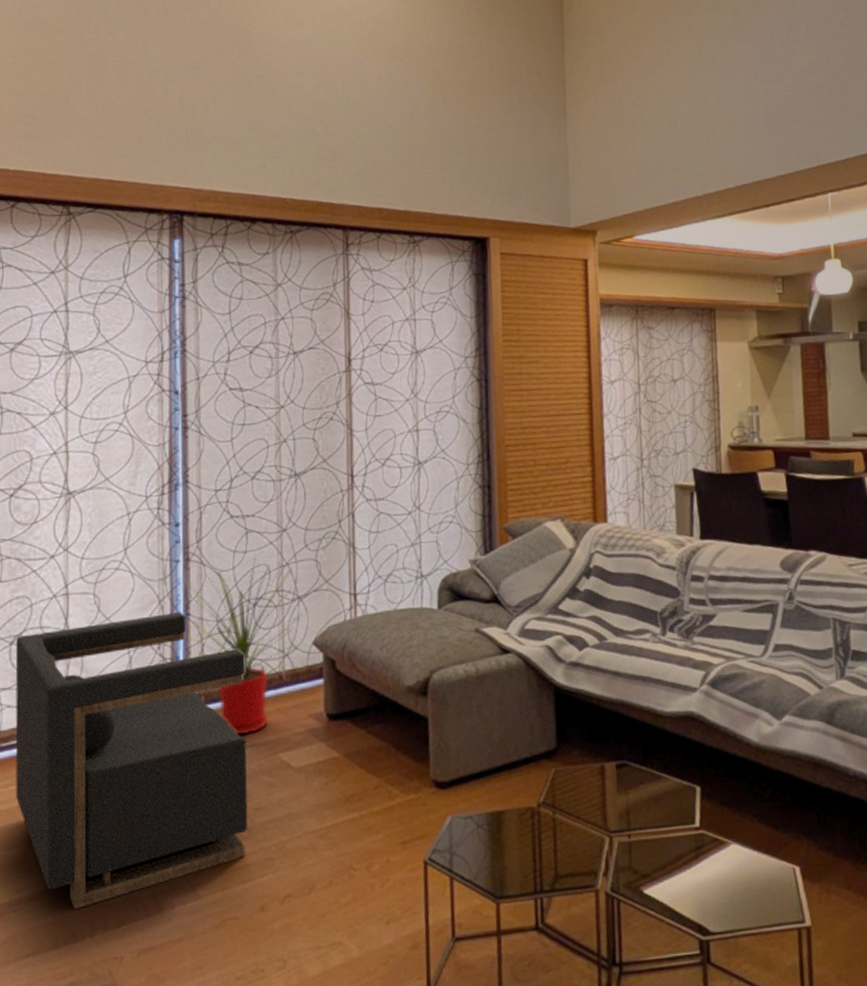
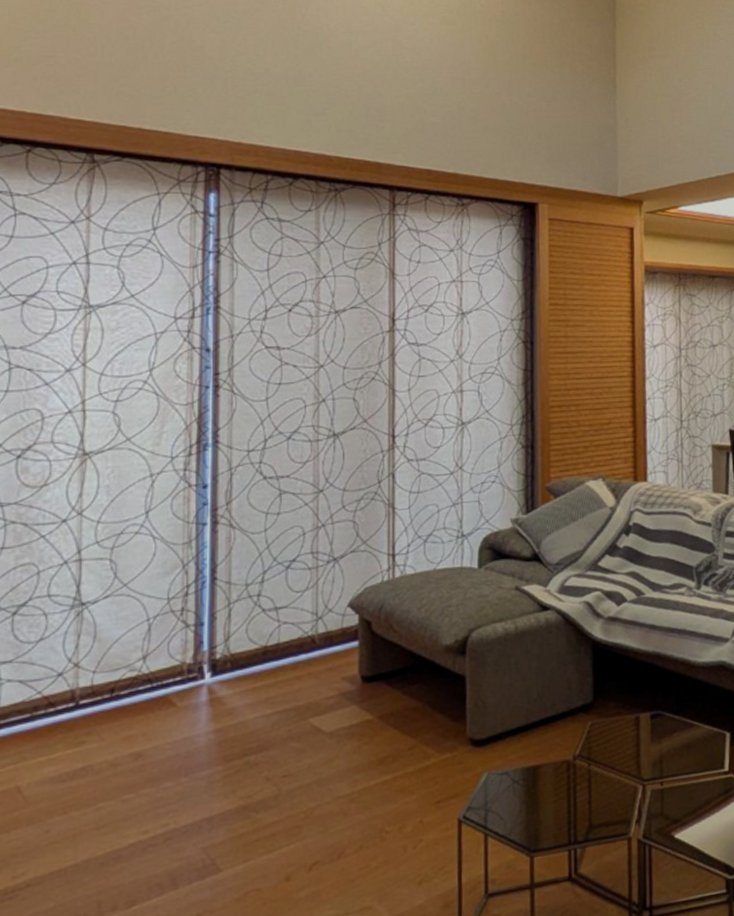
armchair: present [15,611,248,909] -> none [15,576,275,892]
house plant: present [182,554,306,734] -> none [209,516,341,700]

